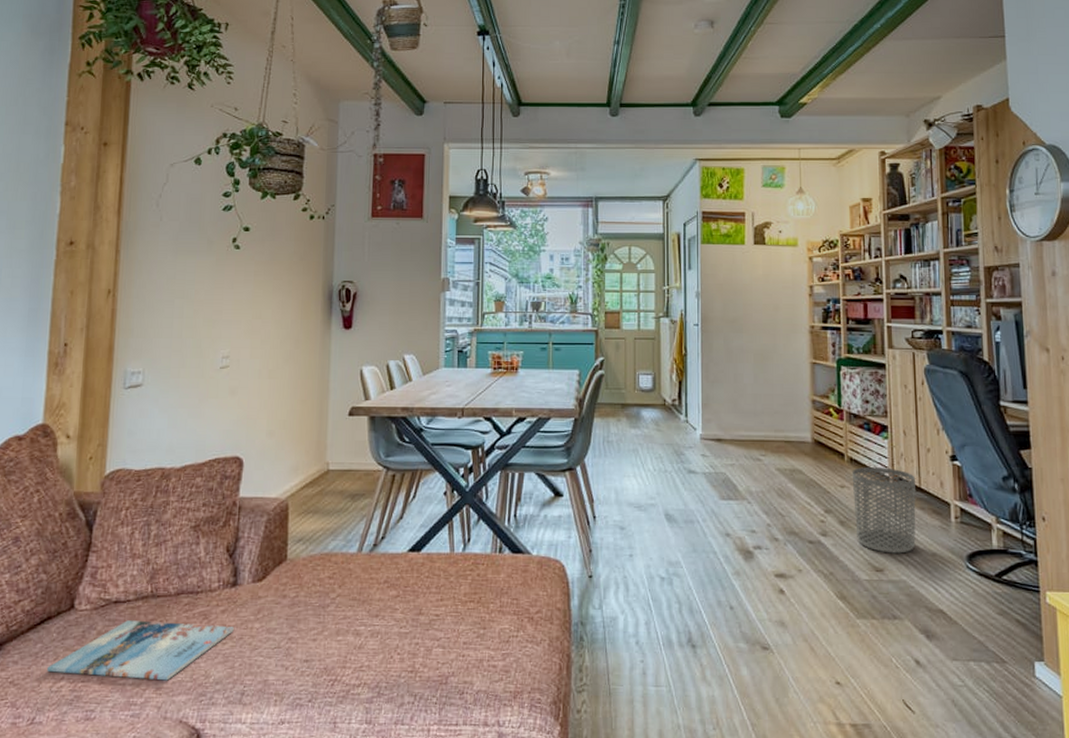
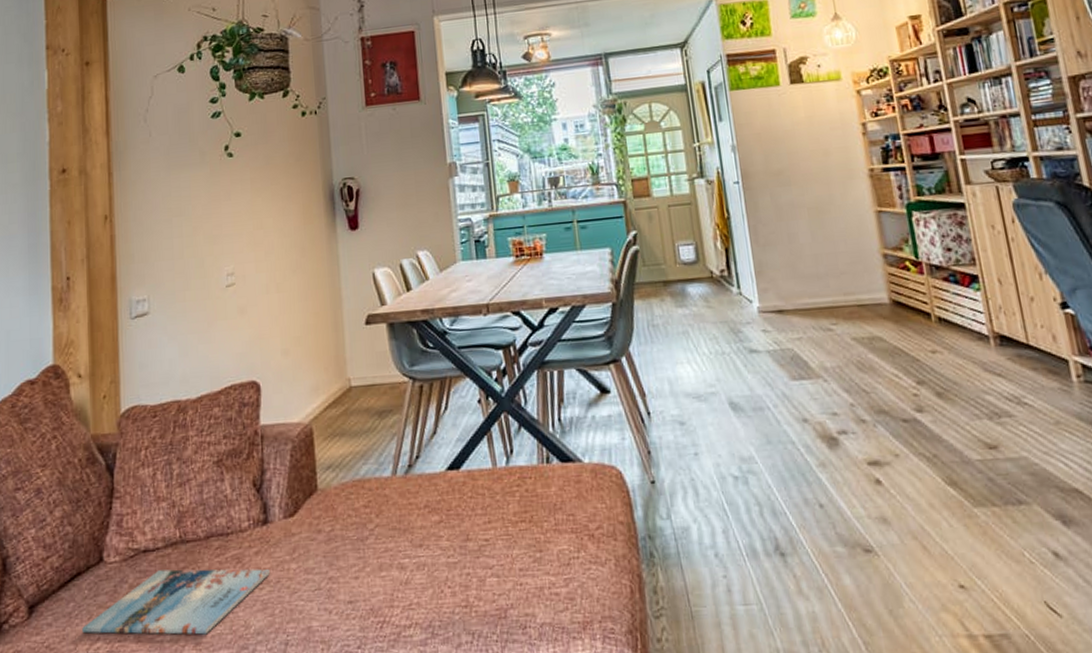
waste bin: present [852,467,916,554] -> none [942,324,1033,426]

